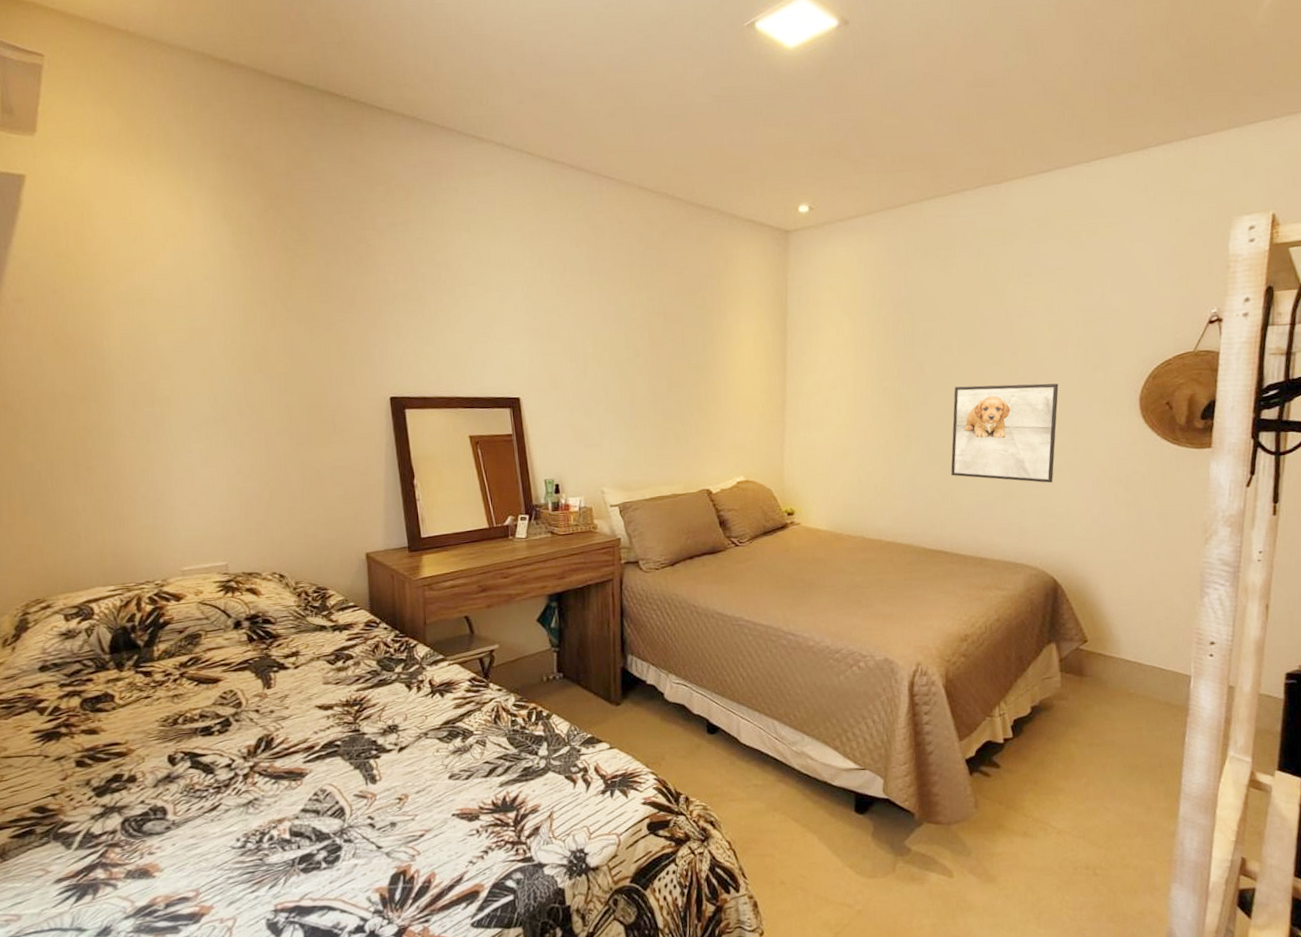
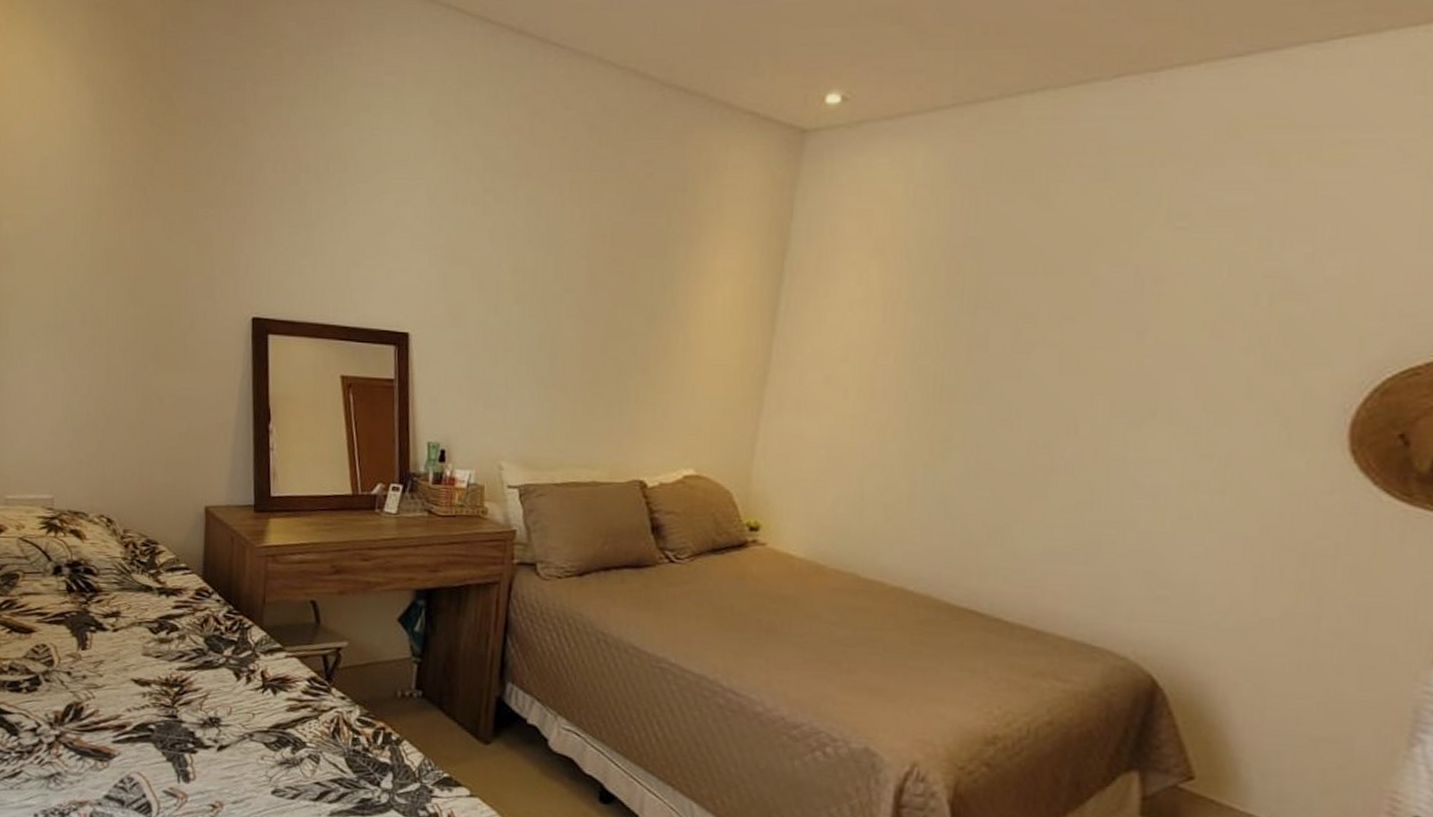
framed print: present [951,383,1059,483] -> none [1007,376,1209,535]

